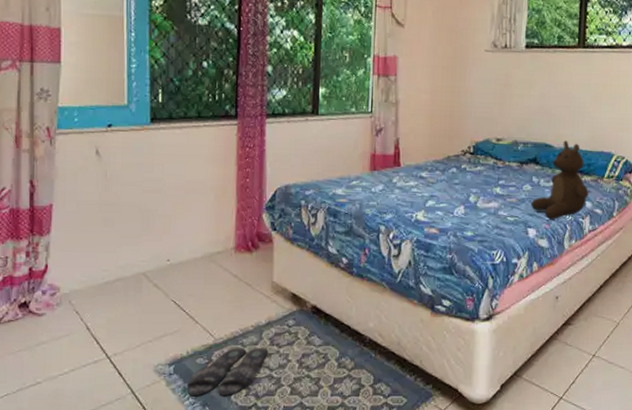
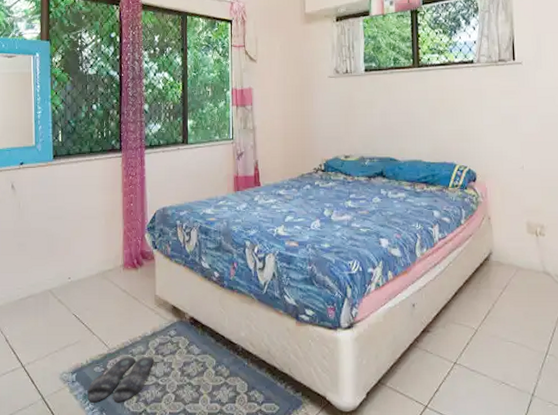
teddy bear: present [531,140,589,220] -> none [381,154,435,230]

